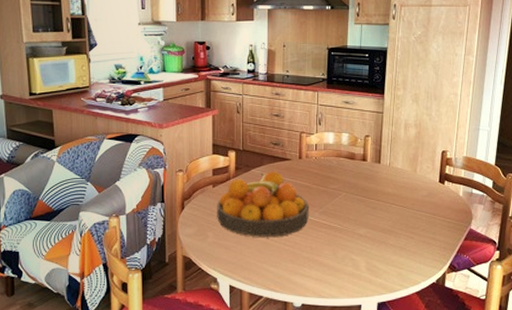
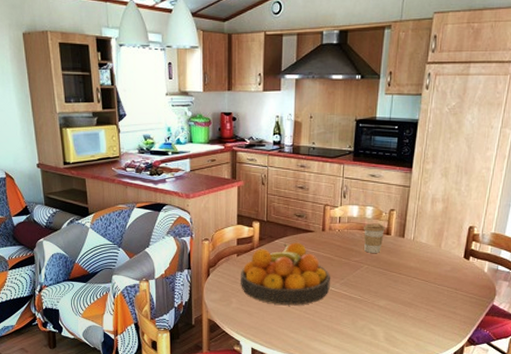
coffee cup: none [340,150,362,180] -> present [363,223,386,253]

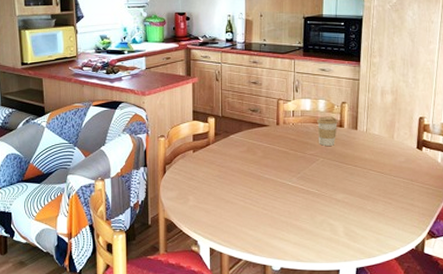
fruit bowl: present [241,242,330,305] -> none [197,137,287,201]

